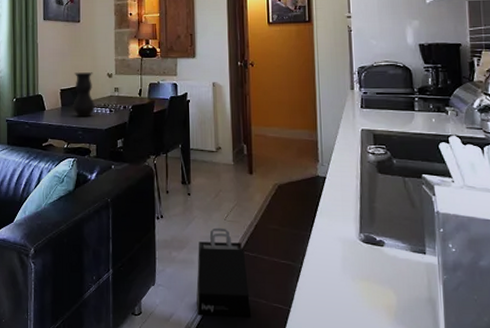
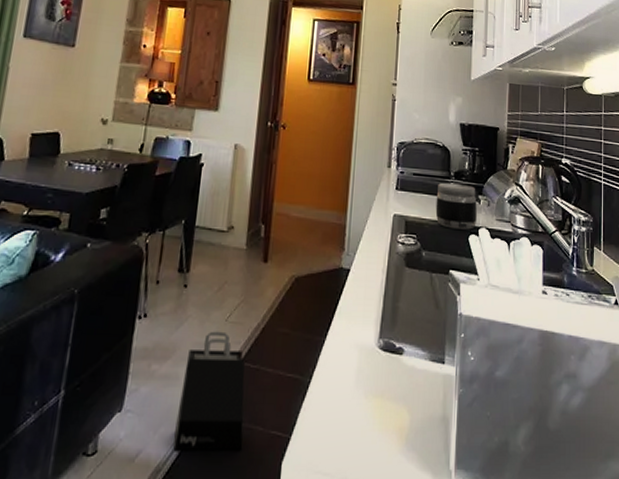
vase: present [73,72,95,117] -> none [45,113,82,175]
jar: none [401,98,446,138] -> present [435,182,477,230]

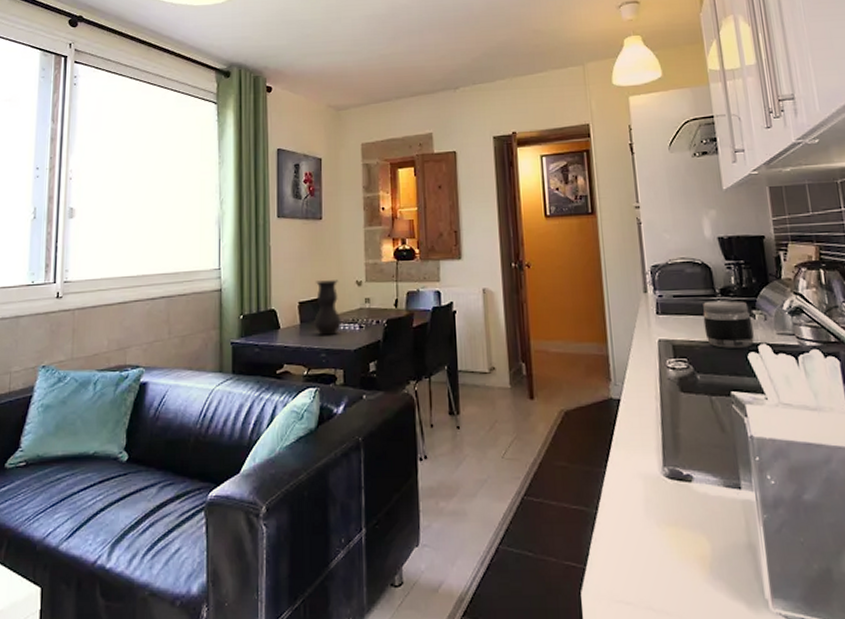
vase: none [45,113,82,175] -> present [314,280,341,336]
shopping bag: present [173,331,245,450] -> none [470,468,539,581]

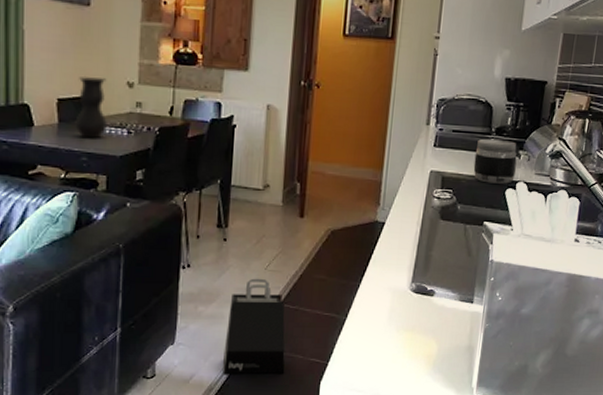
shopping bag: none [470,468,539,581] -> present [223,278,285,374]

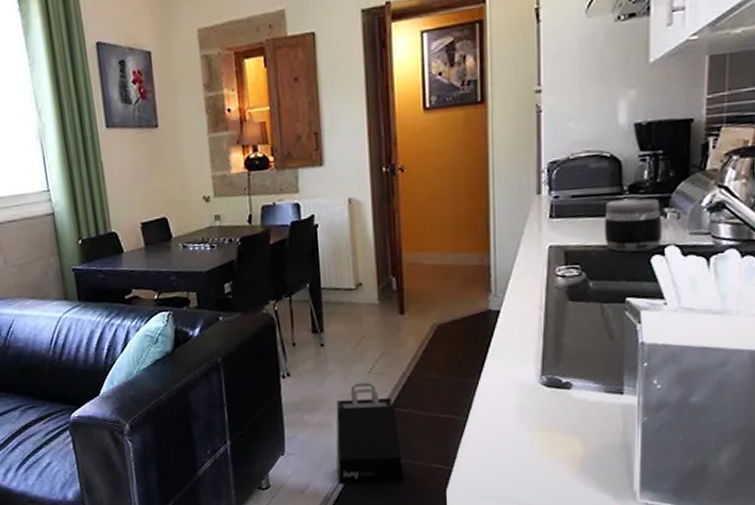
vase: present [75,77,107,139] -> none [158,196,190,259]

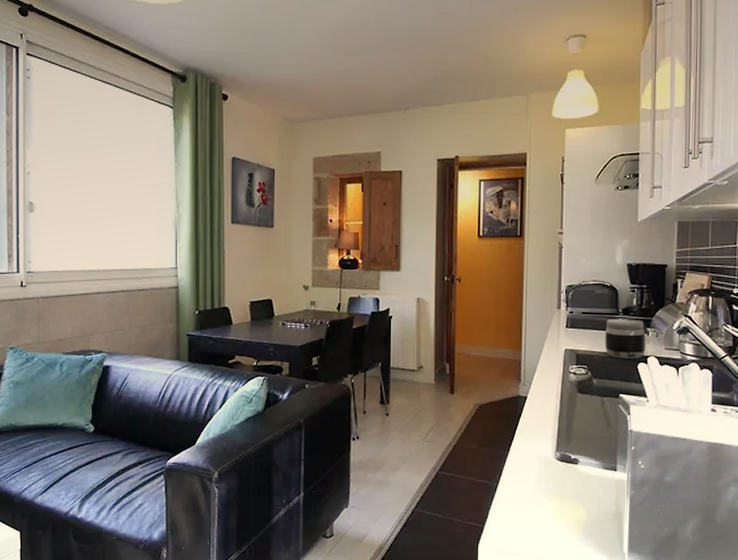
shopping bag: present [336,382,405,483] -> none [391,448,446,535]

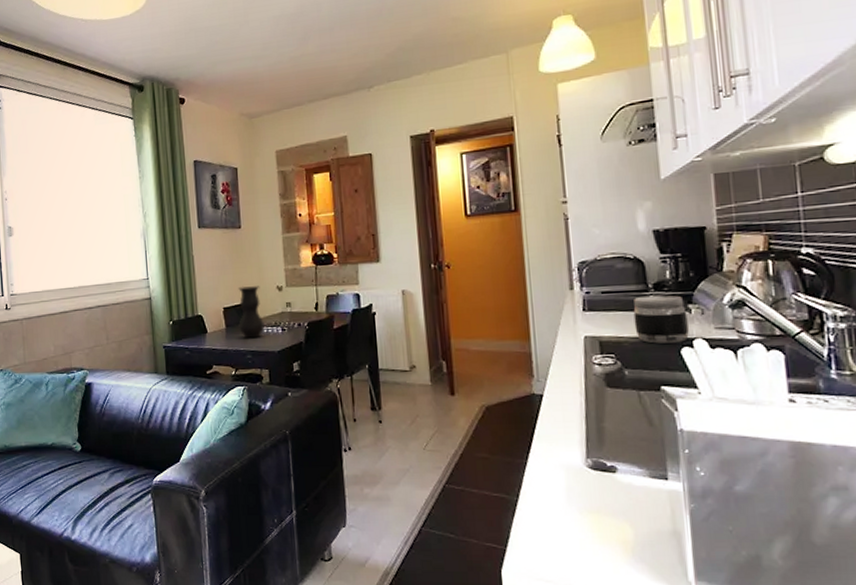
vase: none [264,283,288,333] -> present [238,286,265,339]

